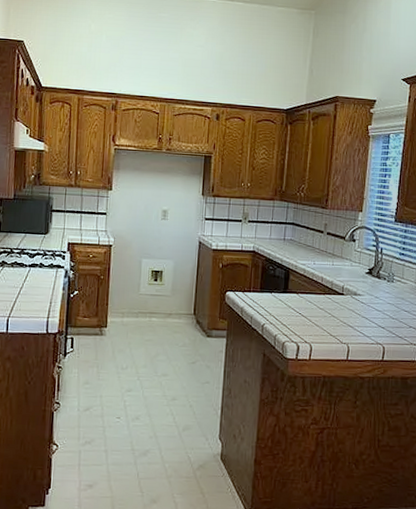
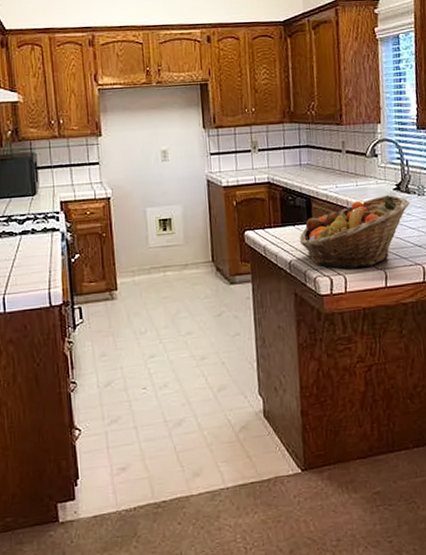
fruit basket: none [274,277,380,340] -> present [299,195,410,269]

